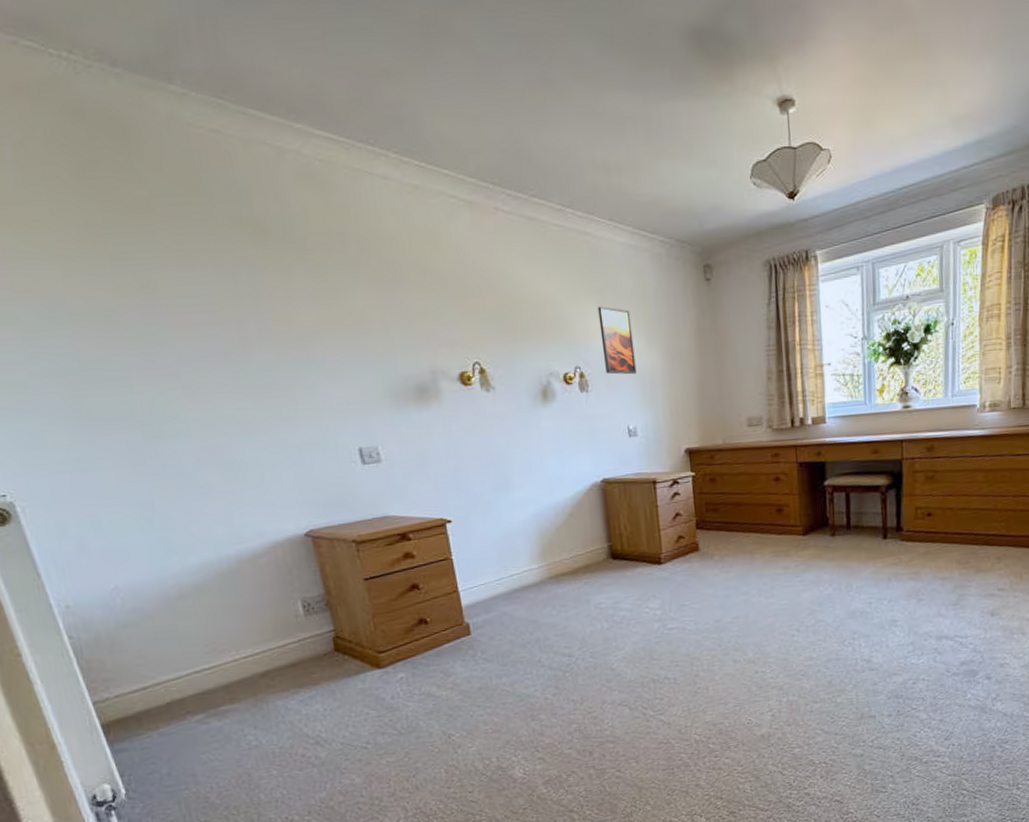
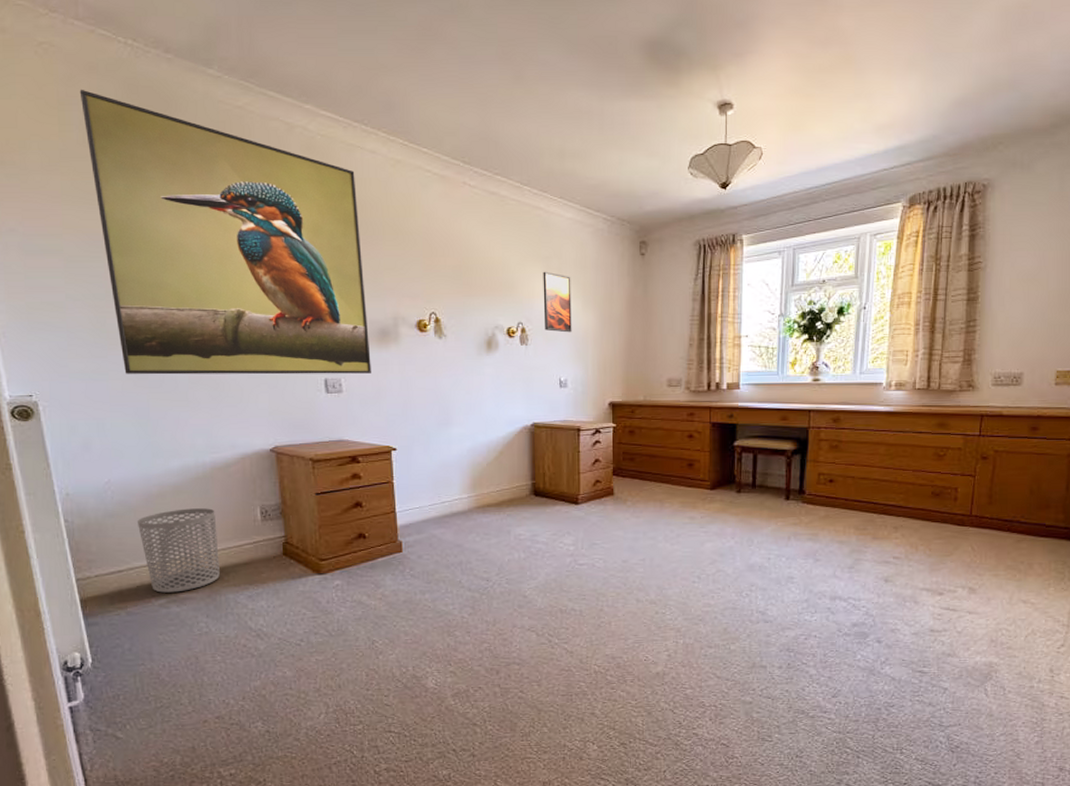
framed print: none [8,116,412,461] -> present [79,89,371,375]
waste bin: none [156,607,264,708] -> present [137,508,220,593]

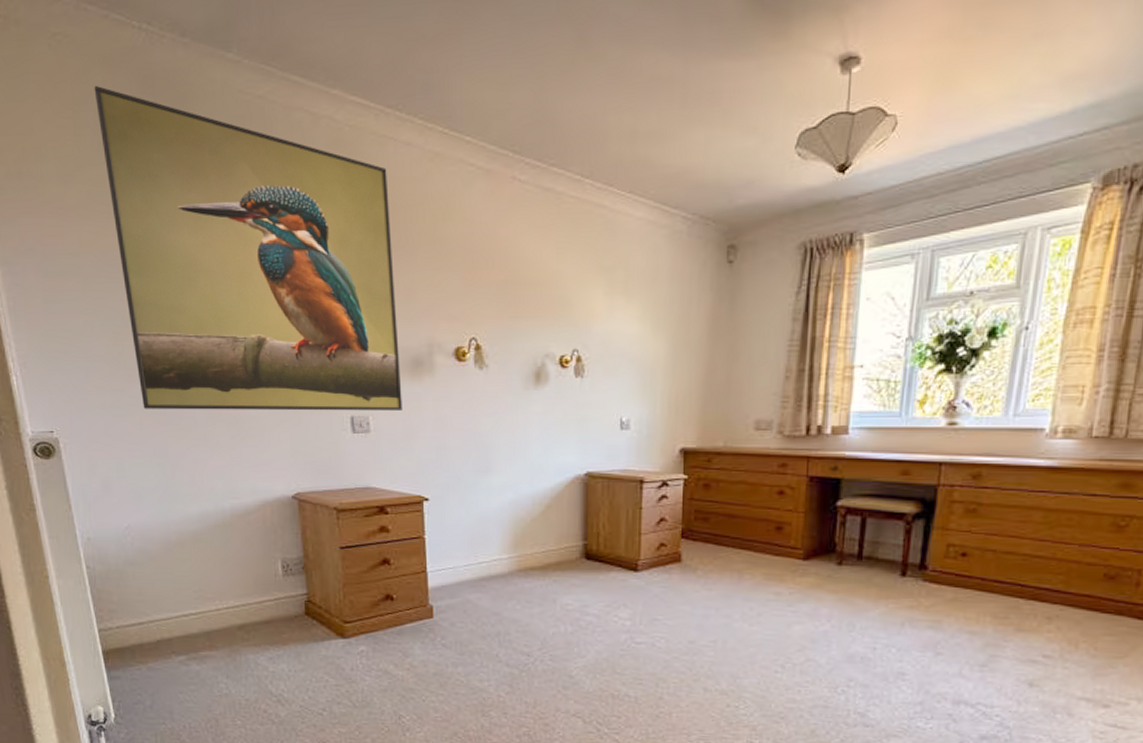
waste bin: present [137,508,220,593] -> none [156,559,240,650]
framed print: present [543,271,572,333] -> none [604,285,639,362]

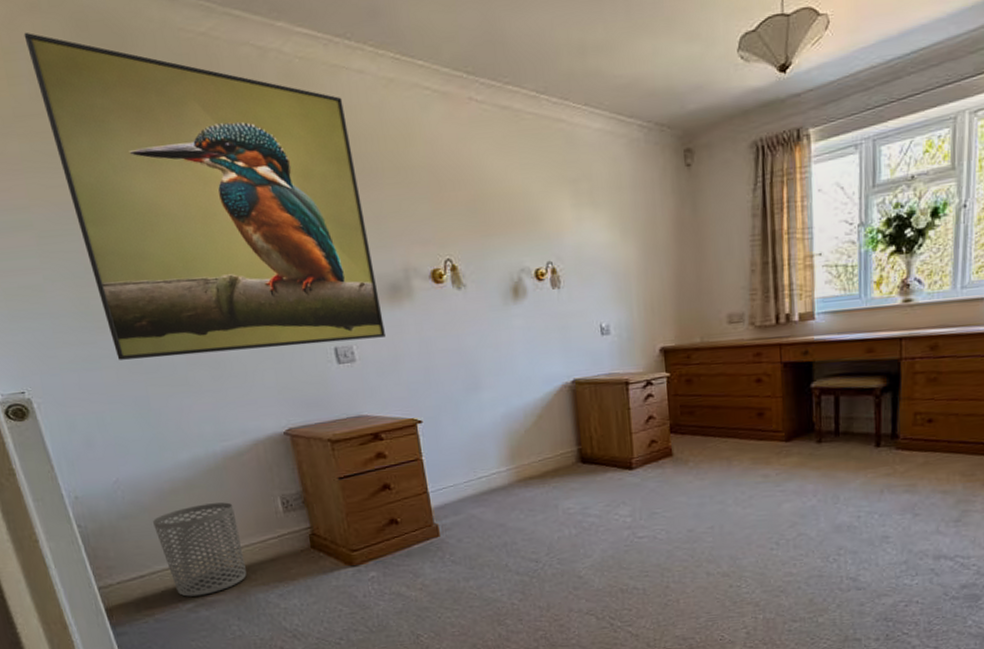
waste bin: none [156,559,240,650] -> present [152,502,247,597]

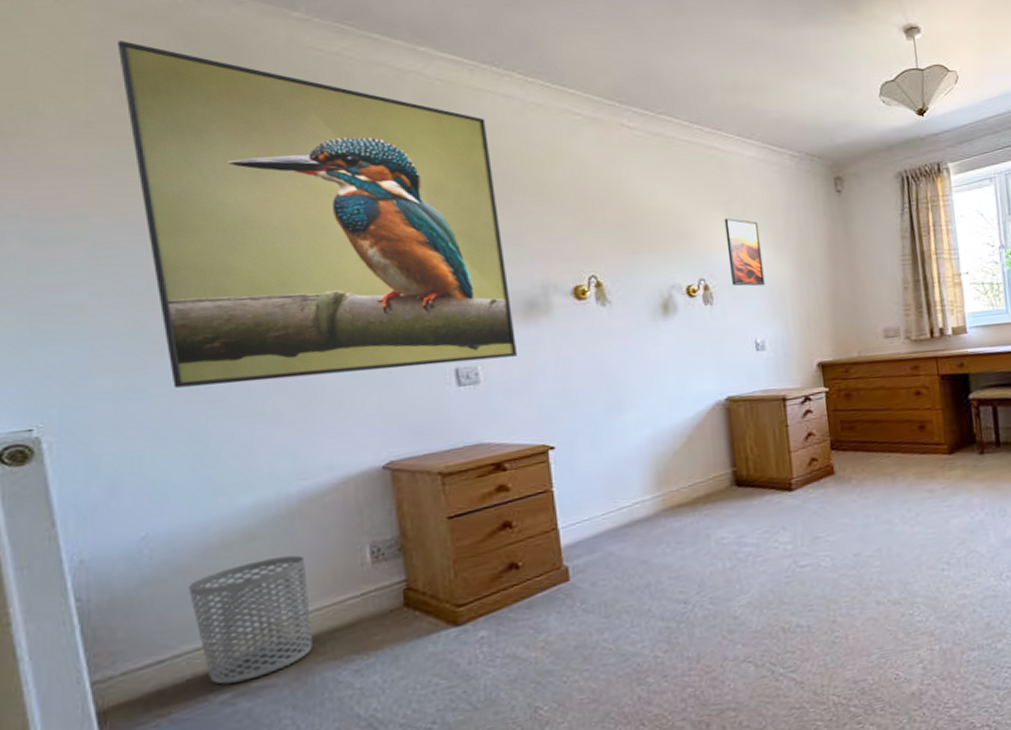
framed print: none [571,197,611,270] -> present [724,218,765,287]

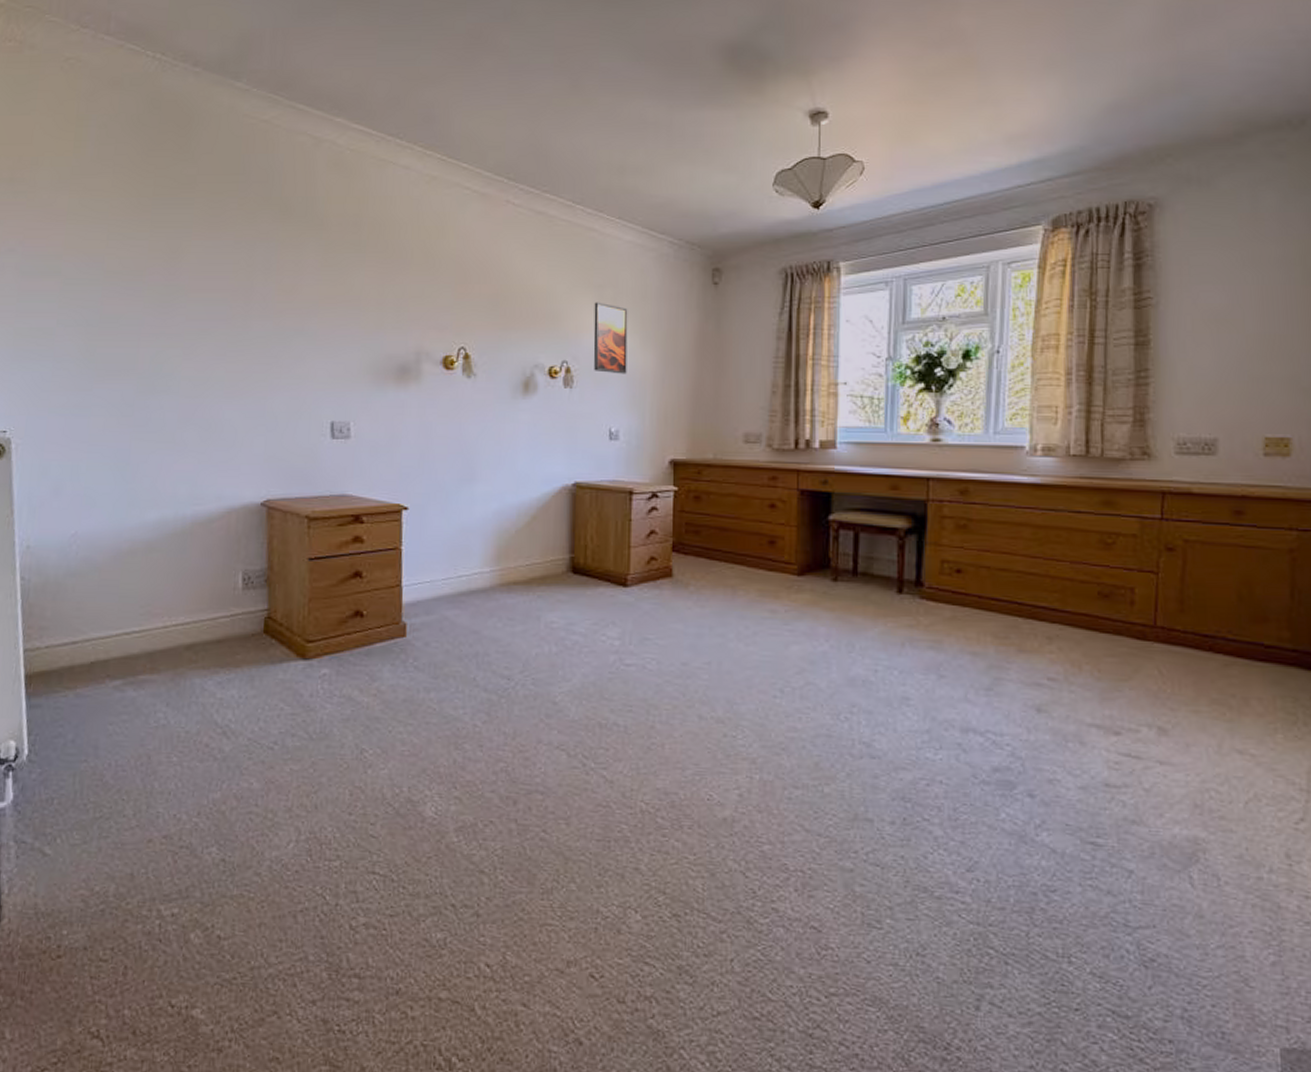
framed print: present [117,40,517,388] -> none [100,104,387,417]
waste bin: present [187,555,312,685] -> none [100,570,191,673]

